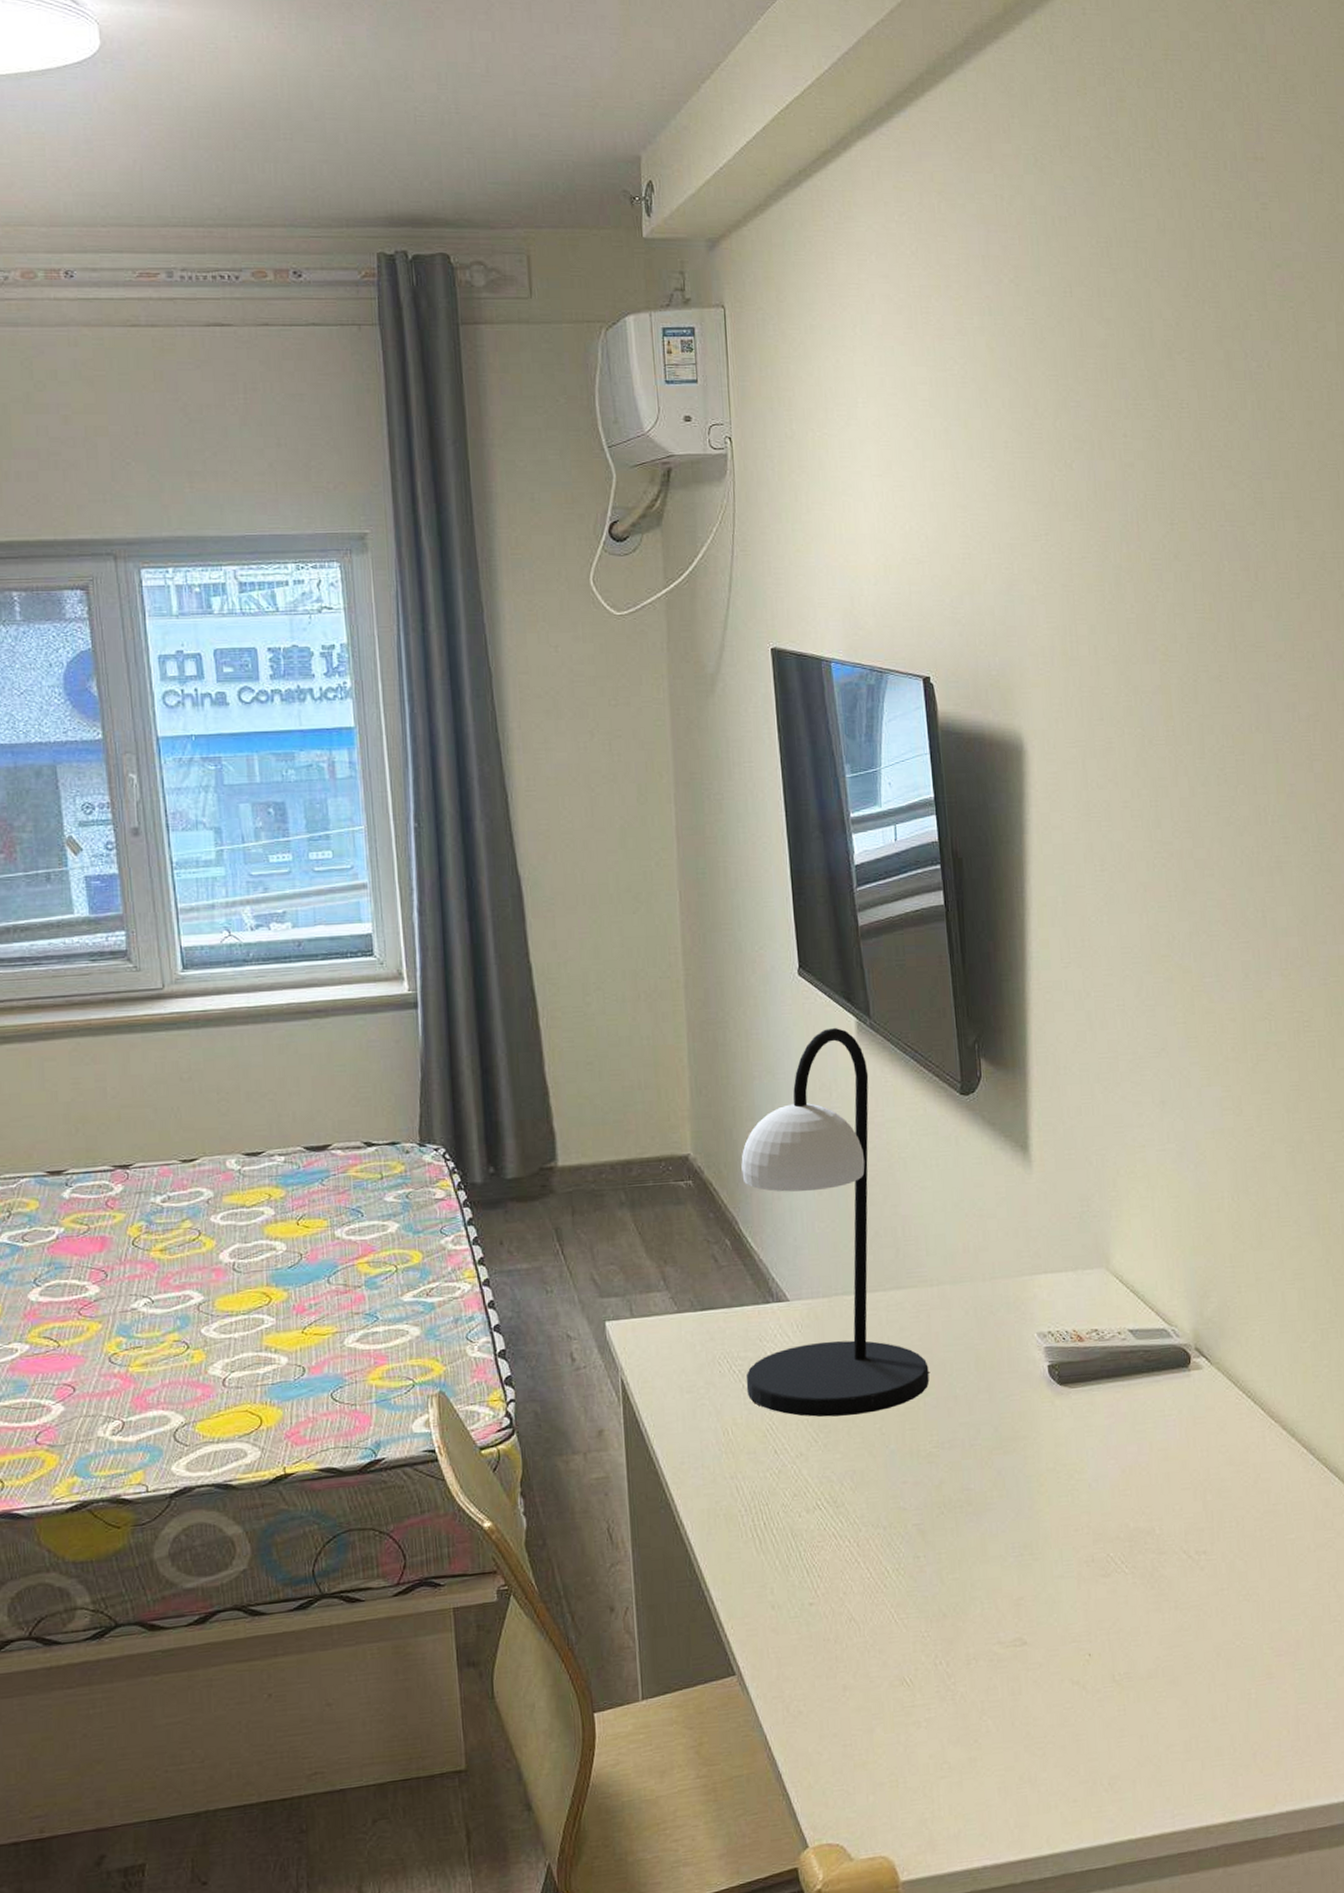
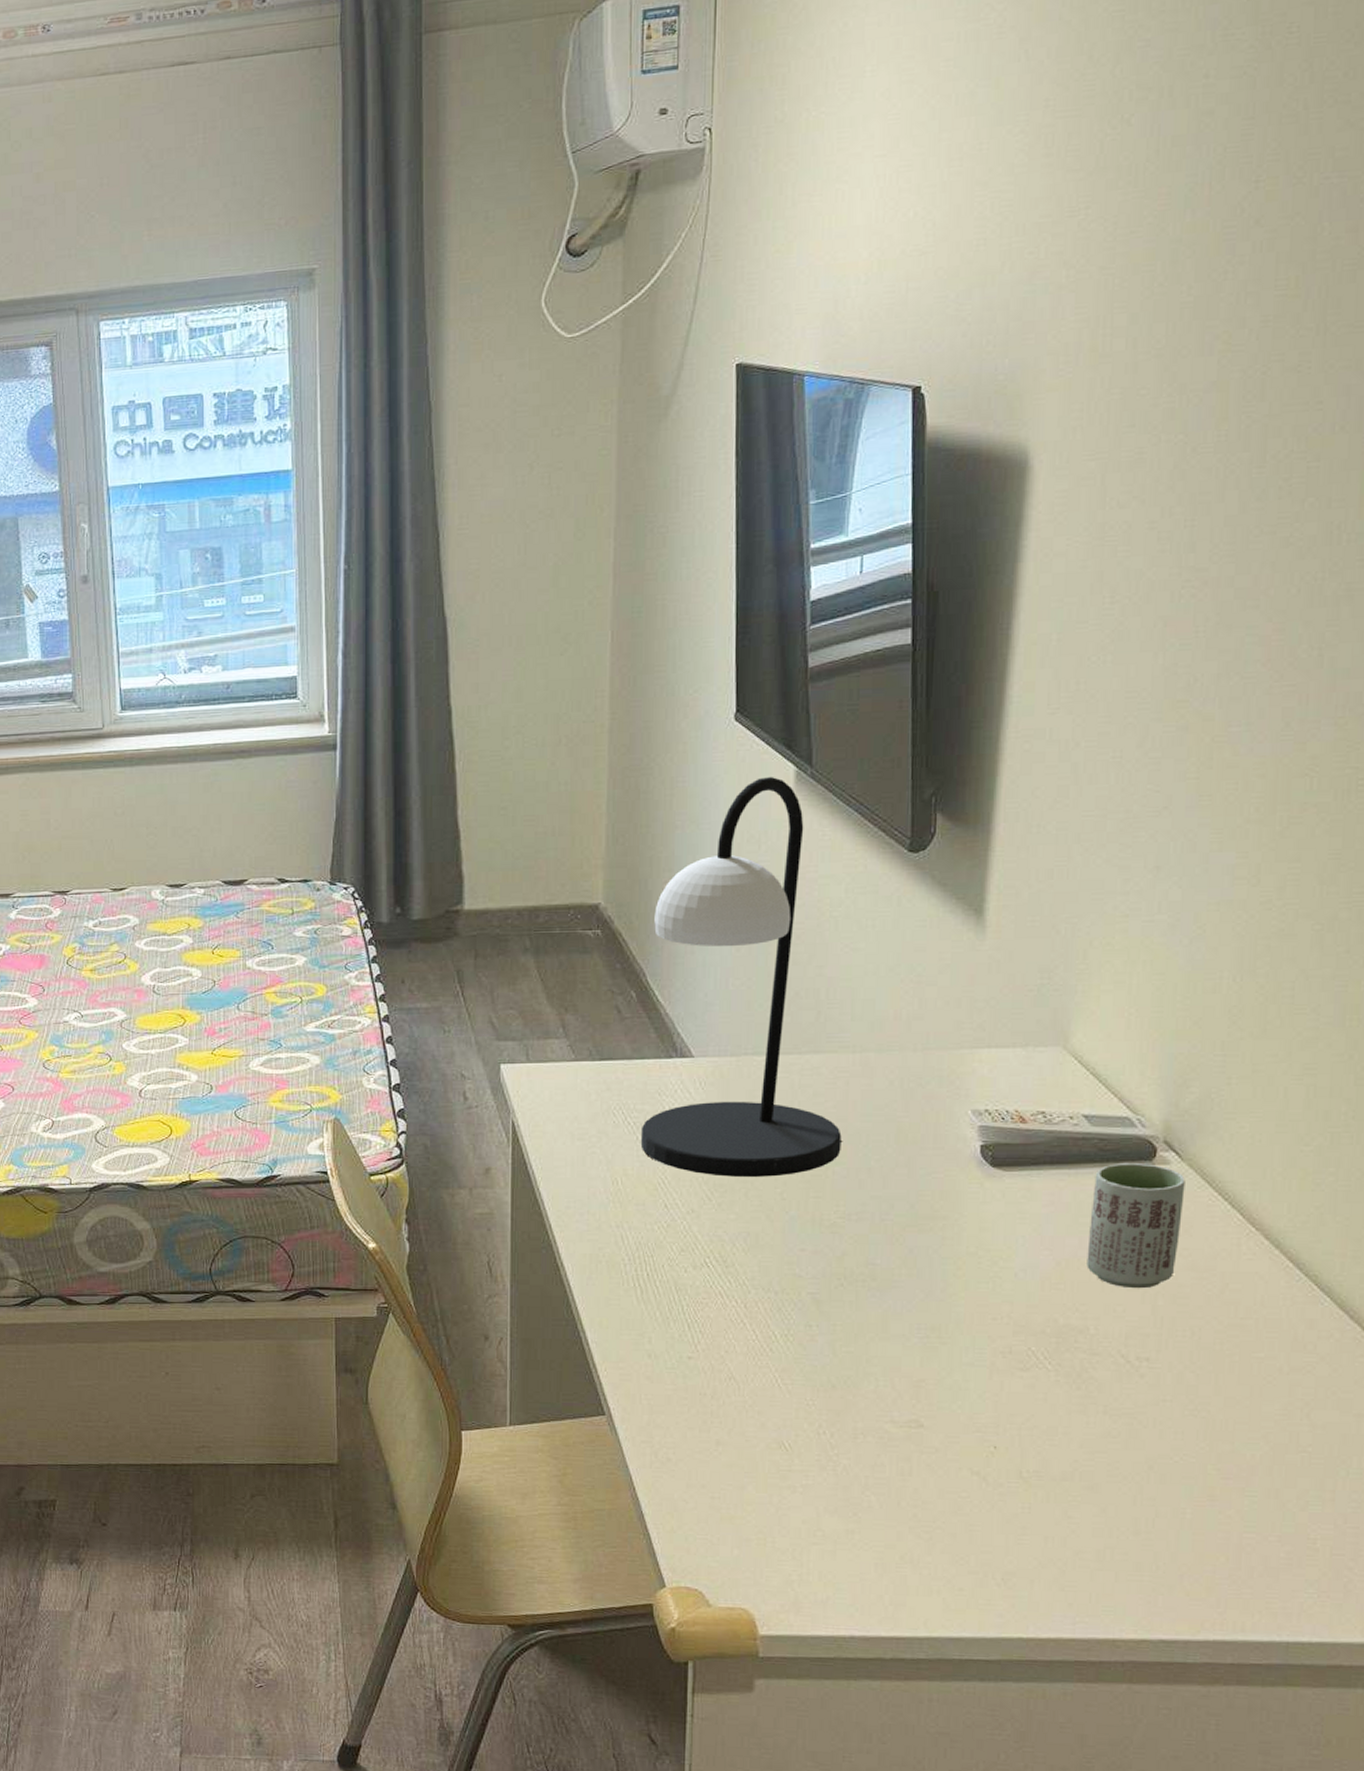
cup: none [1144,1370,1218,1488] -> present [1087,1162,1185,1289]

